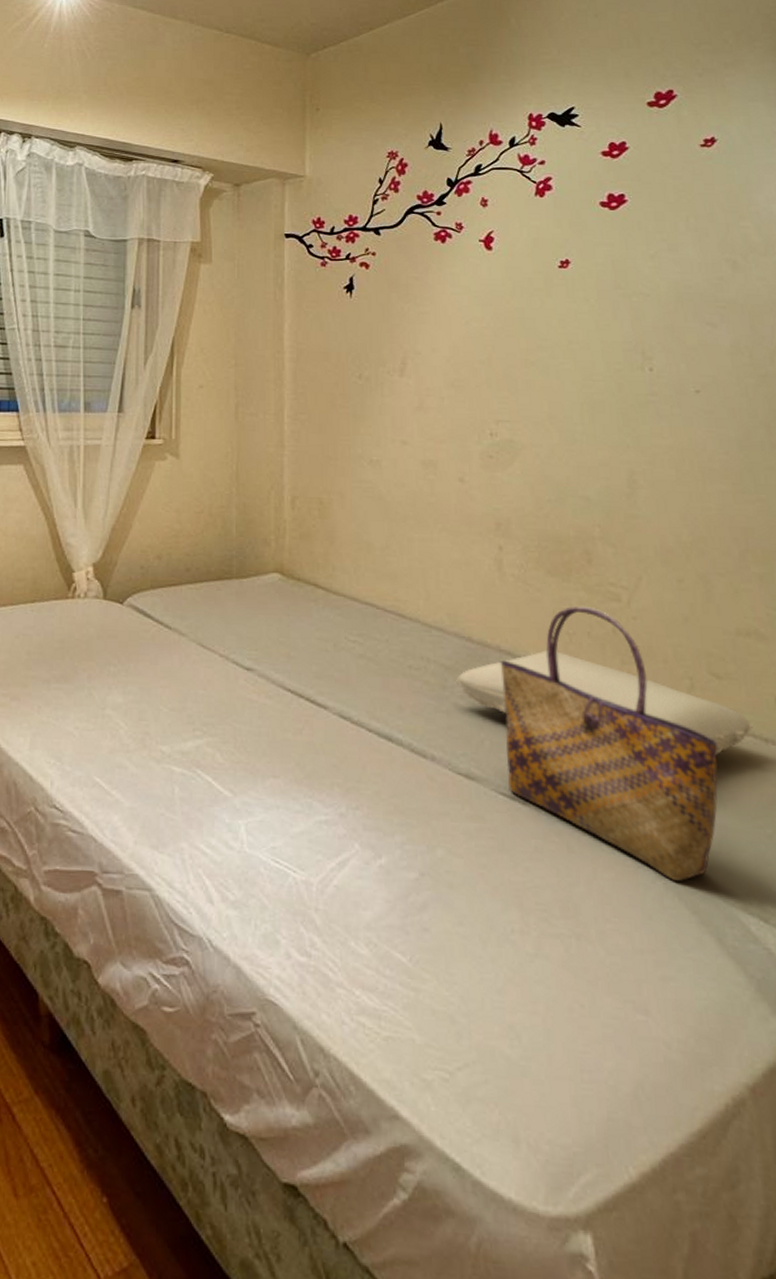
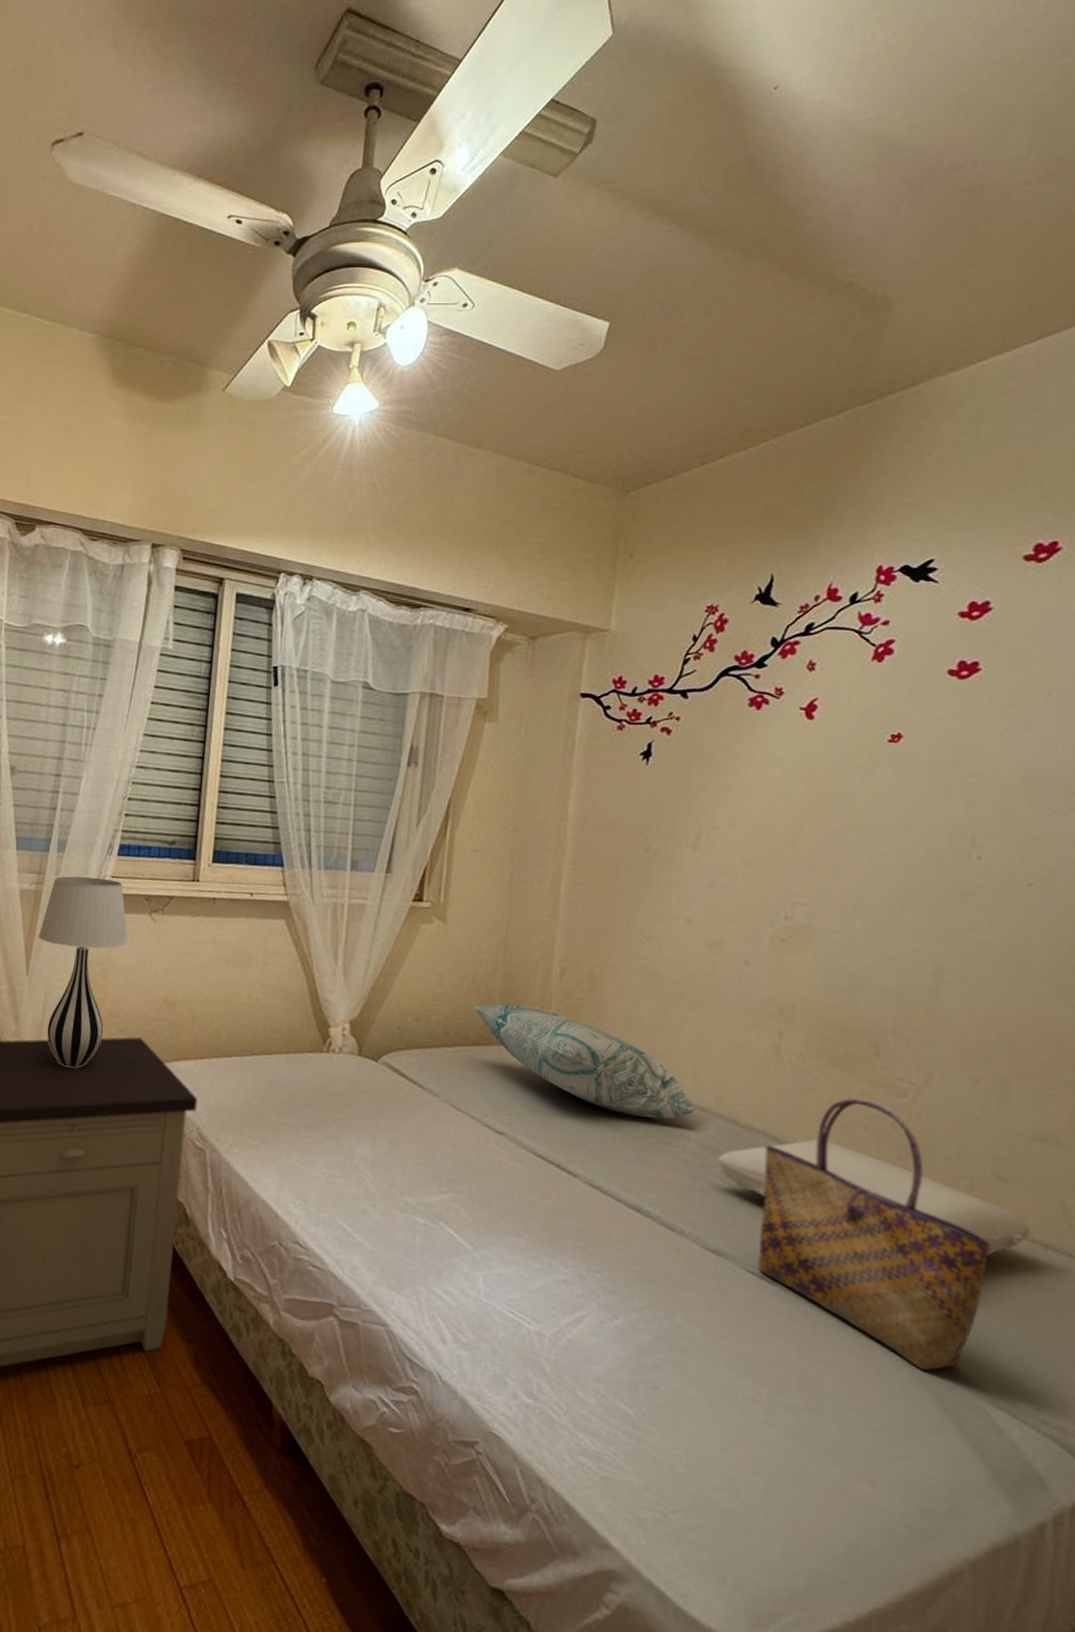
decorative pillow: none [210,536,433,642] -> present [471,1004,697,1120]

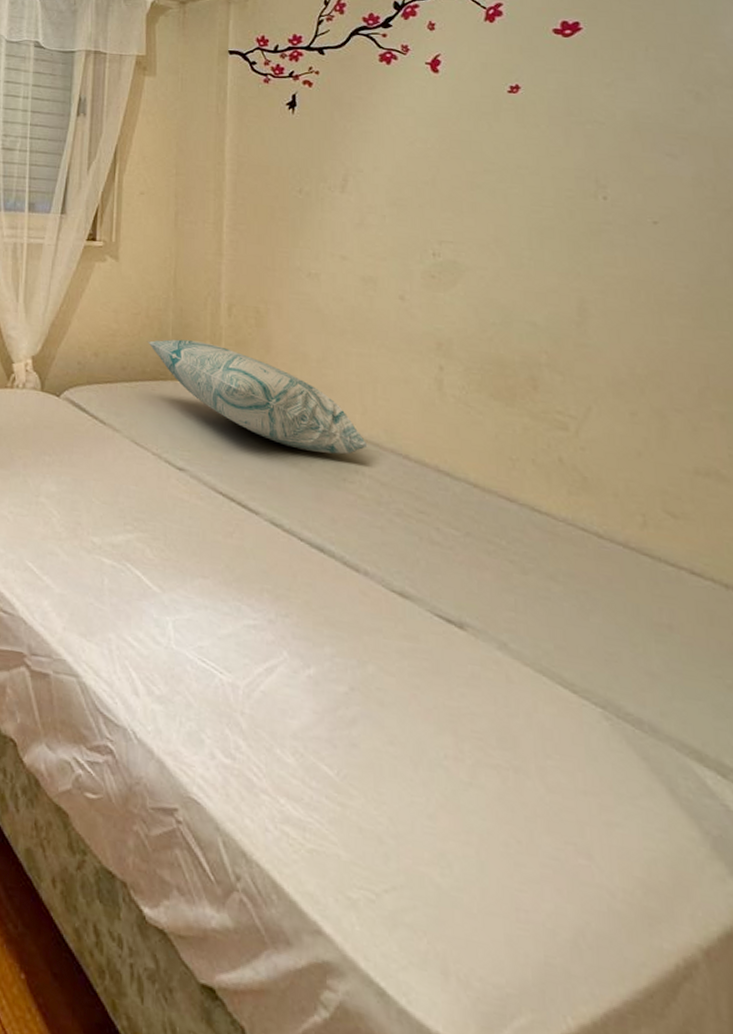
pillow: present [715,1139,1033,1255] -> none [392,474,712,596]
tote bag: present [758,1098,990,1371] -> none [439,432,672,724]

